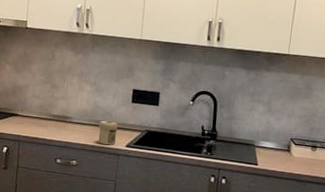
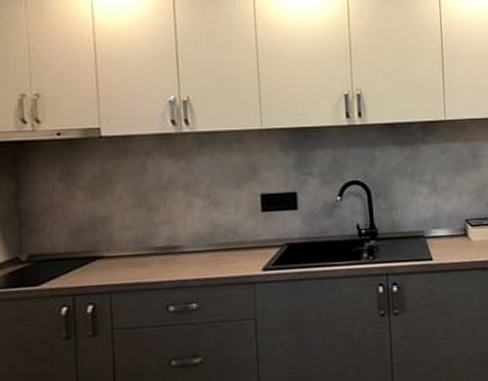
jar: present [98,120,118,146] -> none [221,240,248,274]

